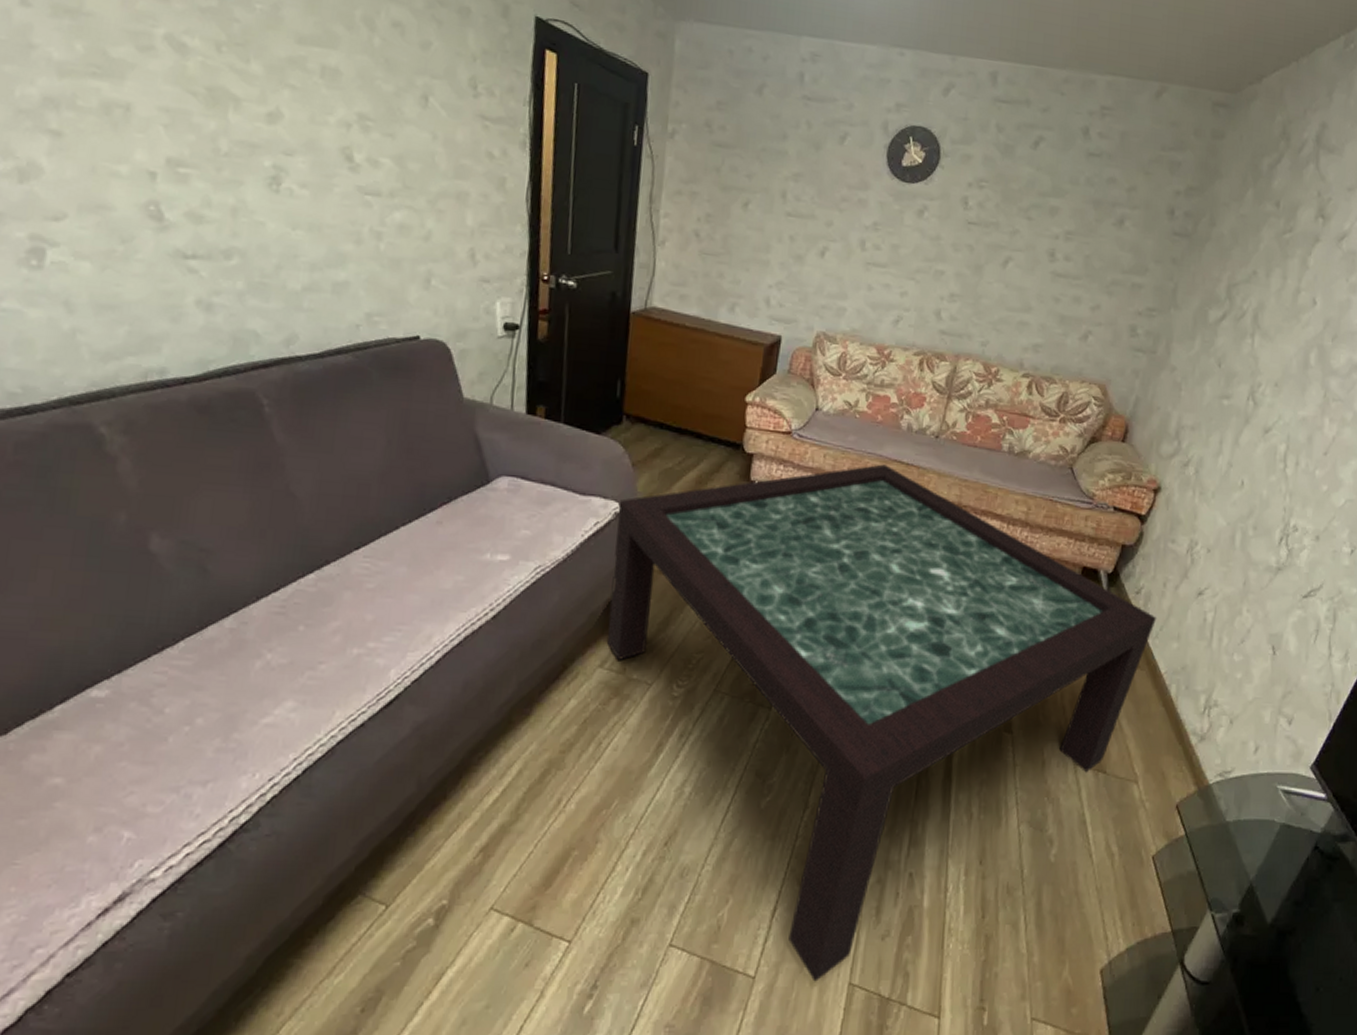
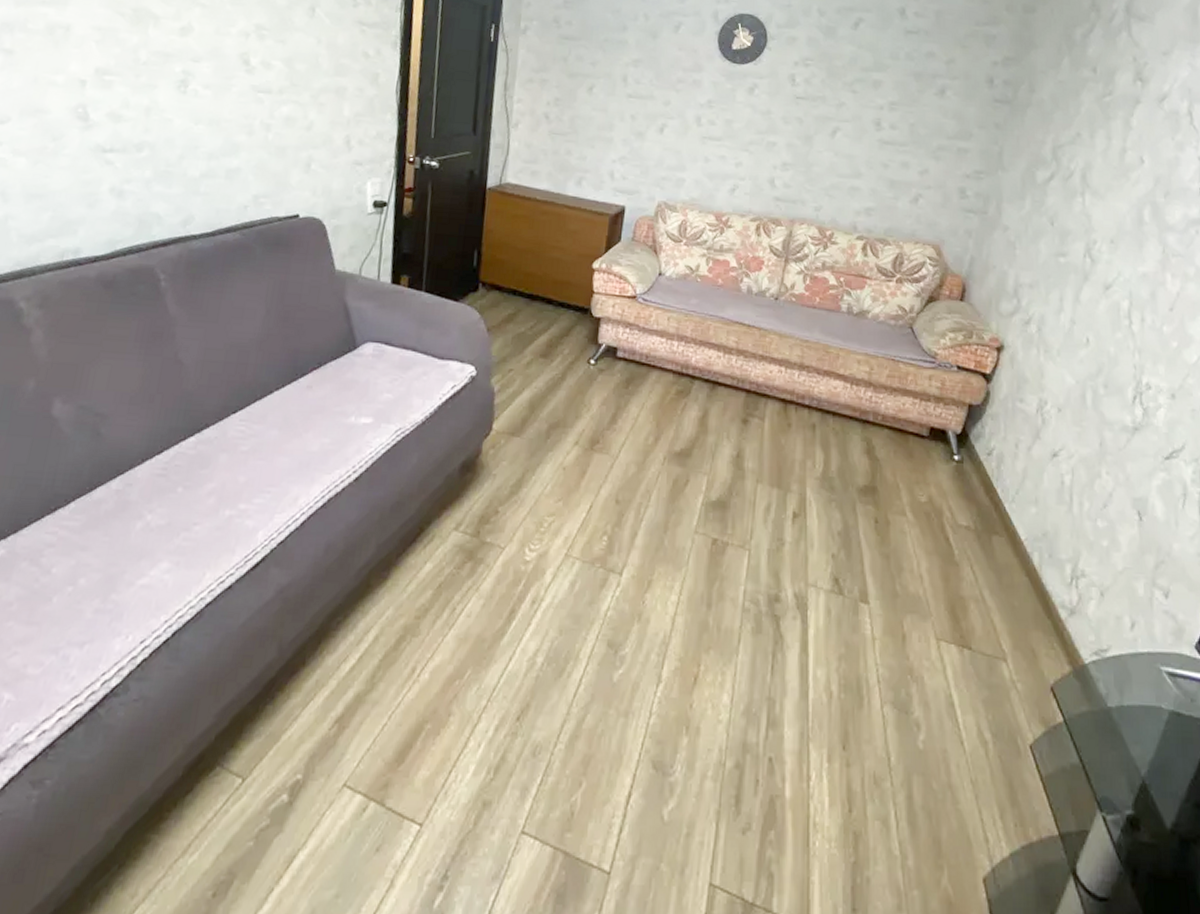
coffee table: present [607,464,1157,982] -> none [462,326,1012,881]

